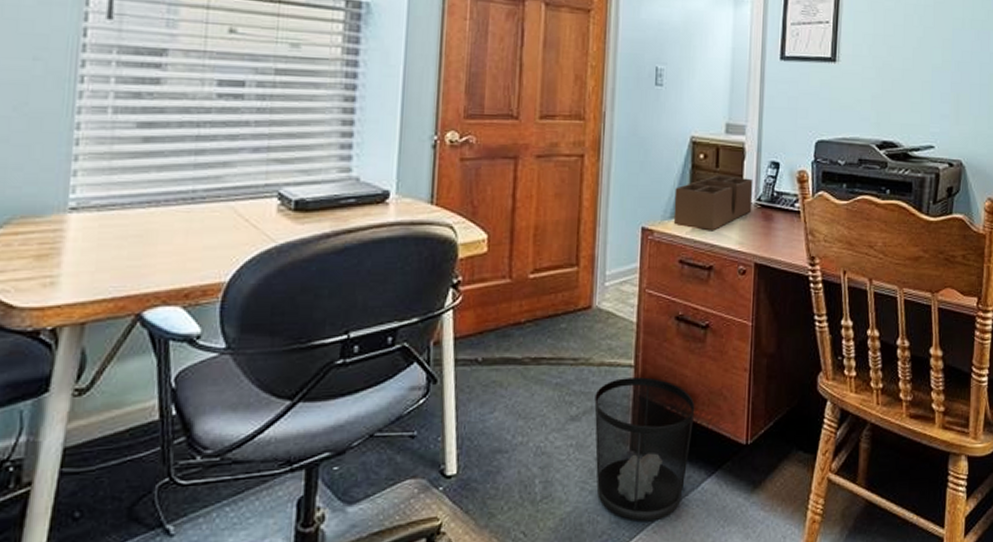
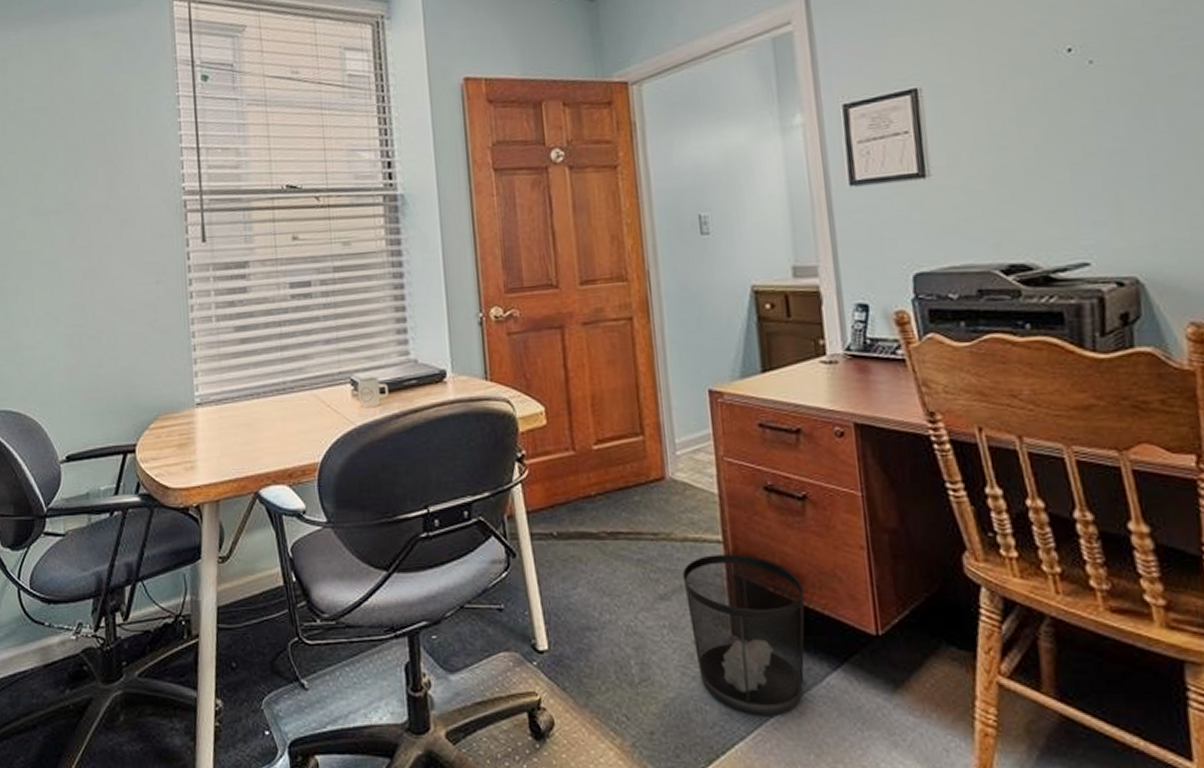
mug: none [284,192,322,225] -> present [357,377,389,408]
desk organizer: present [673,174,753,231] -> none [741,324,841,390]

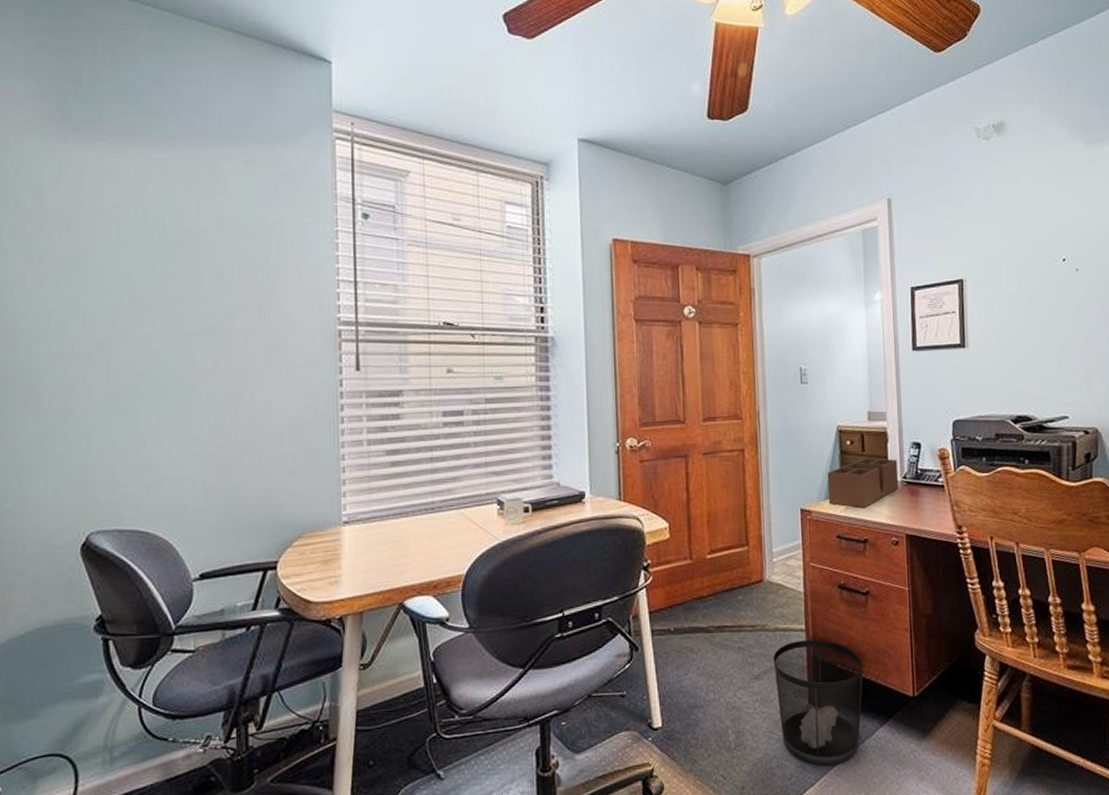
desk organizer: none [741,324,841,390] -> present [827,457,899,509]

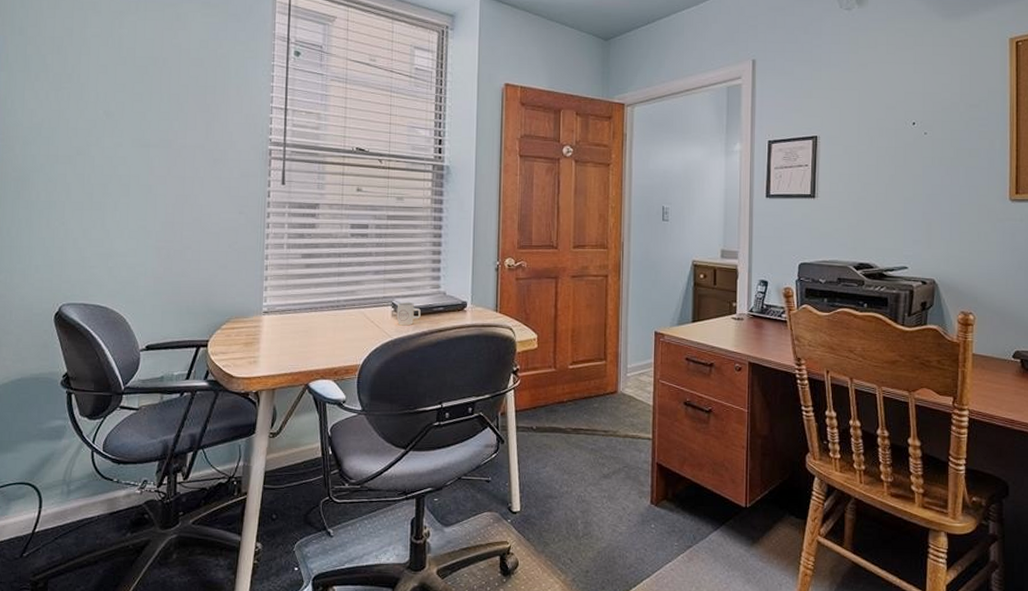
waste bin: present [773,639,864,766] -> none [621,448,702,561]
desk organizer: present [827,457,899,509] -> none [680,290,746,336]

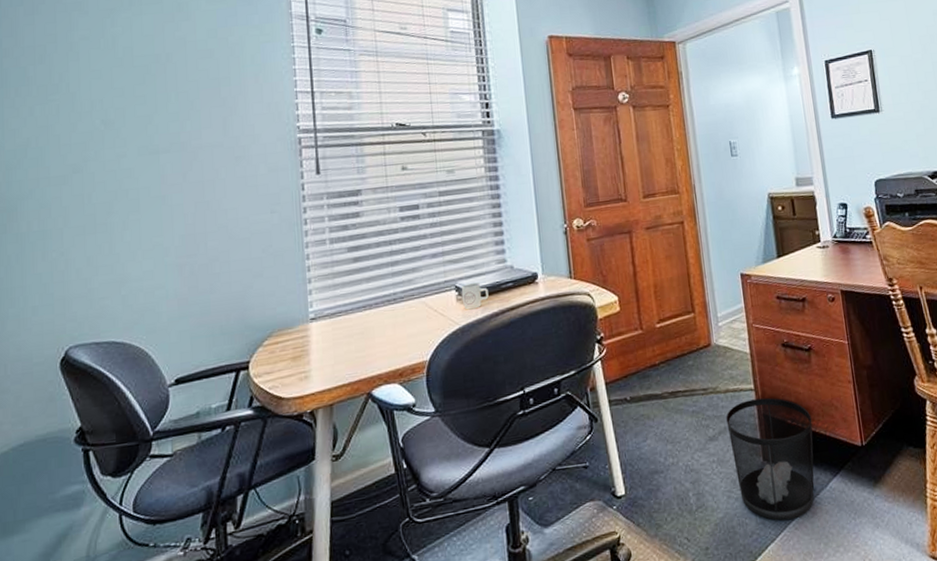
waste bin: none [621,448,702,561] -> present [726,397,815,521]

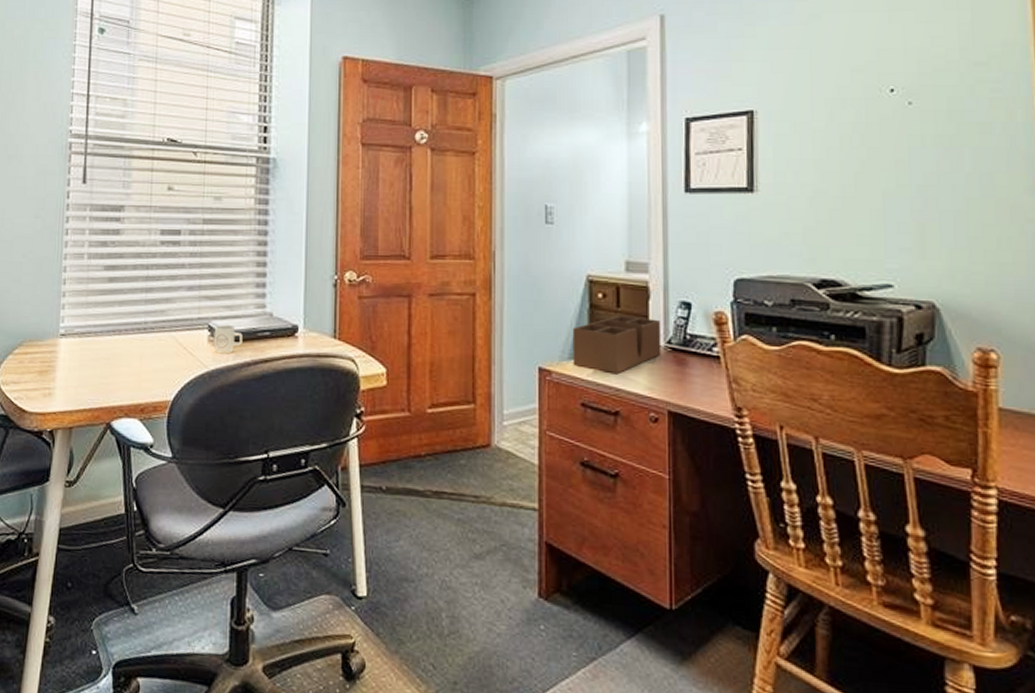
waste bin: present [726,397,815,521] -> none [498,521,608,677]
desk organizer: none [762,220,831,269] -> present [572,314,662,375]

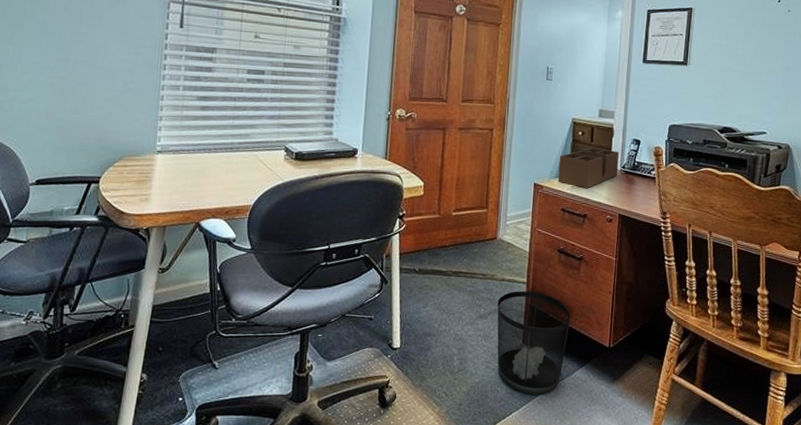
mug: present [213,325,243,354] -> none [289,147,313,170]
waste bin: none [498,521,608,677] -> present [497,291,571,396]

